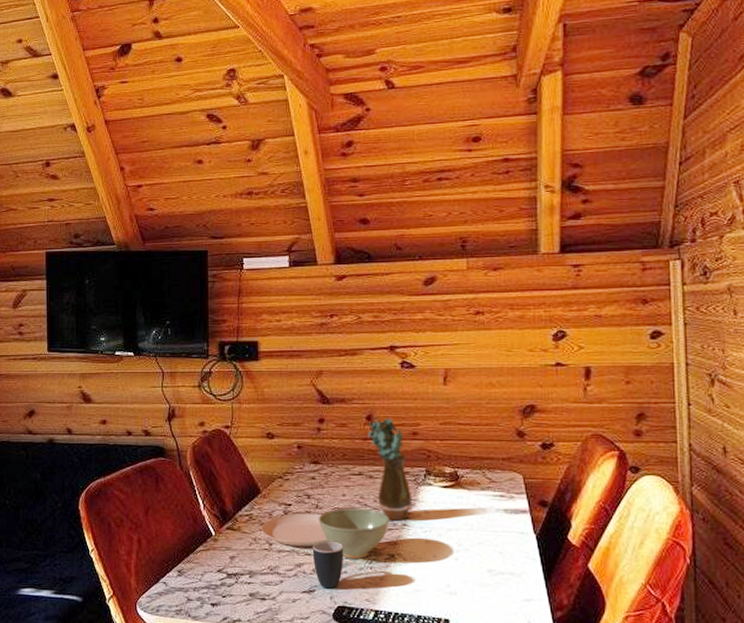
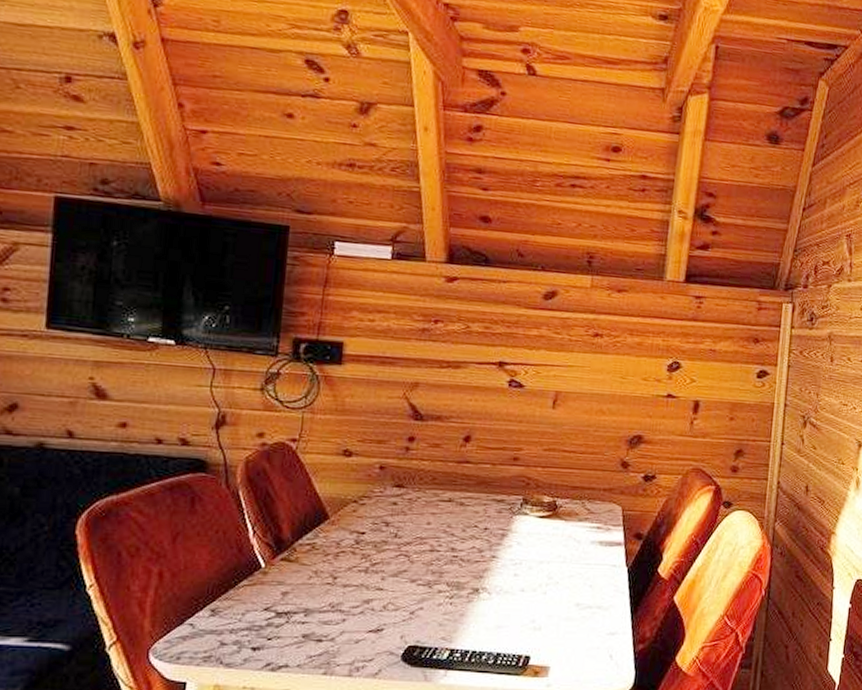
plate: present [261,513,329,547] -> none [325,542,406,580]
mug: present [312,540,344,589] -> none [384,574,423,627]
bowl: present [318,508,389,560] -> none [395,537,478,595]
vase: present [367,415,413,521] -> none [462,436,506,553]

